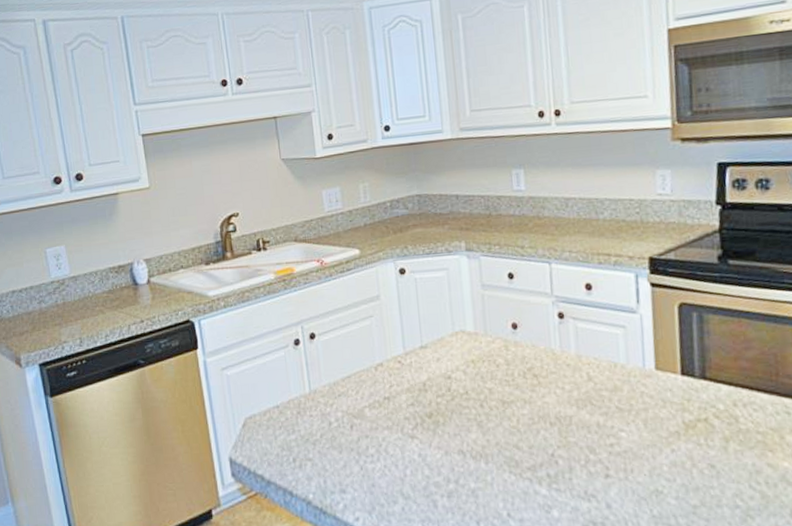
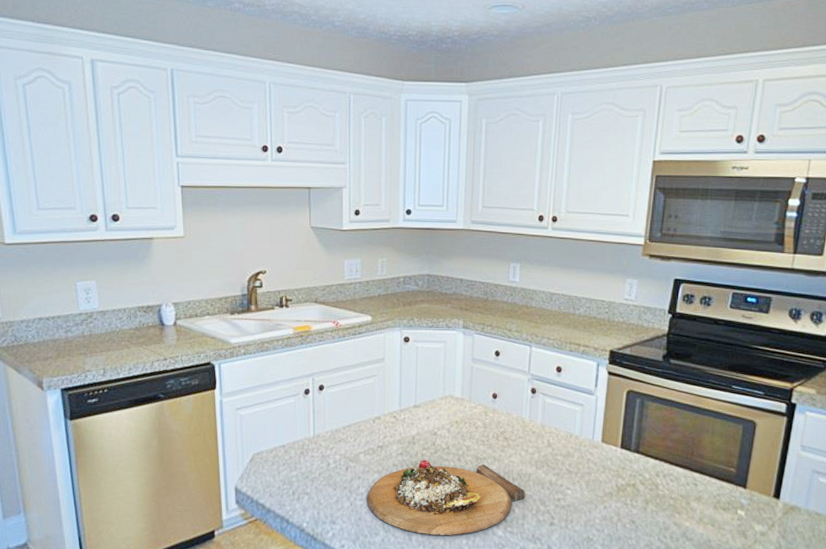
cutting board: none [378,409,570,500] -> present [366,460,526,536]

